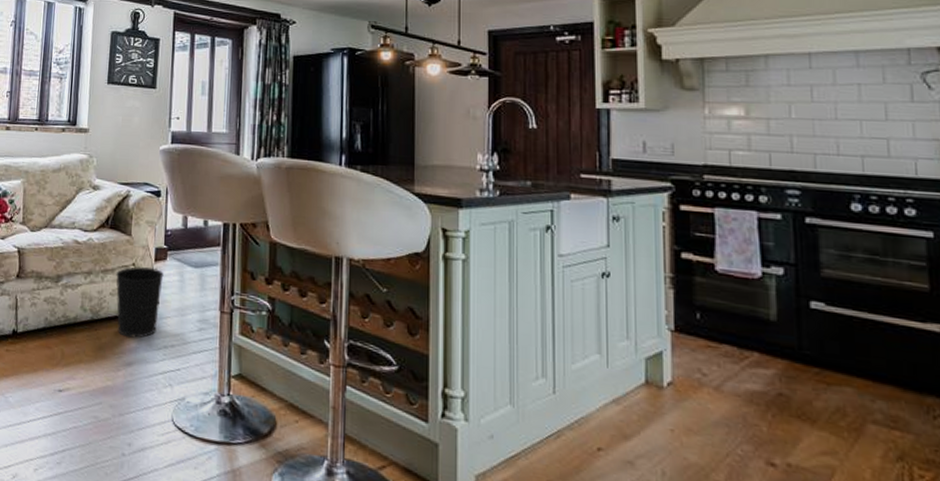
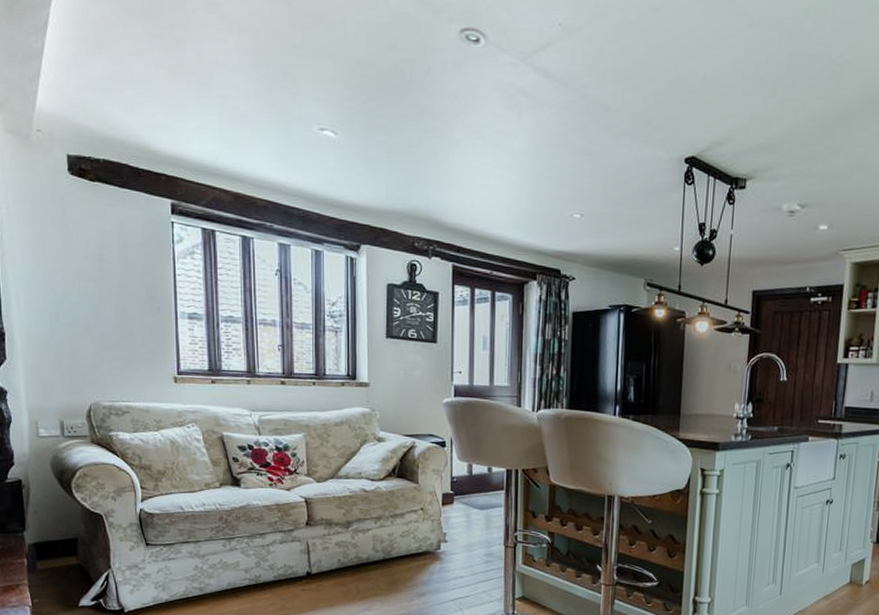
wastebasket: present [116,266,164,338] -> none [405,511,451,573]

